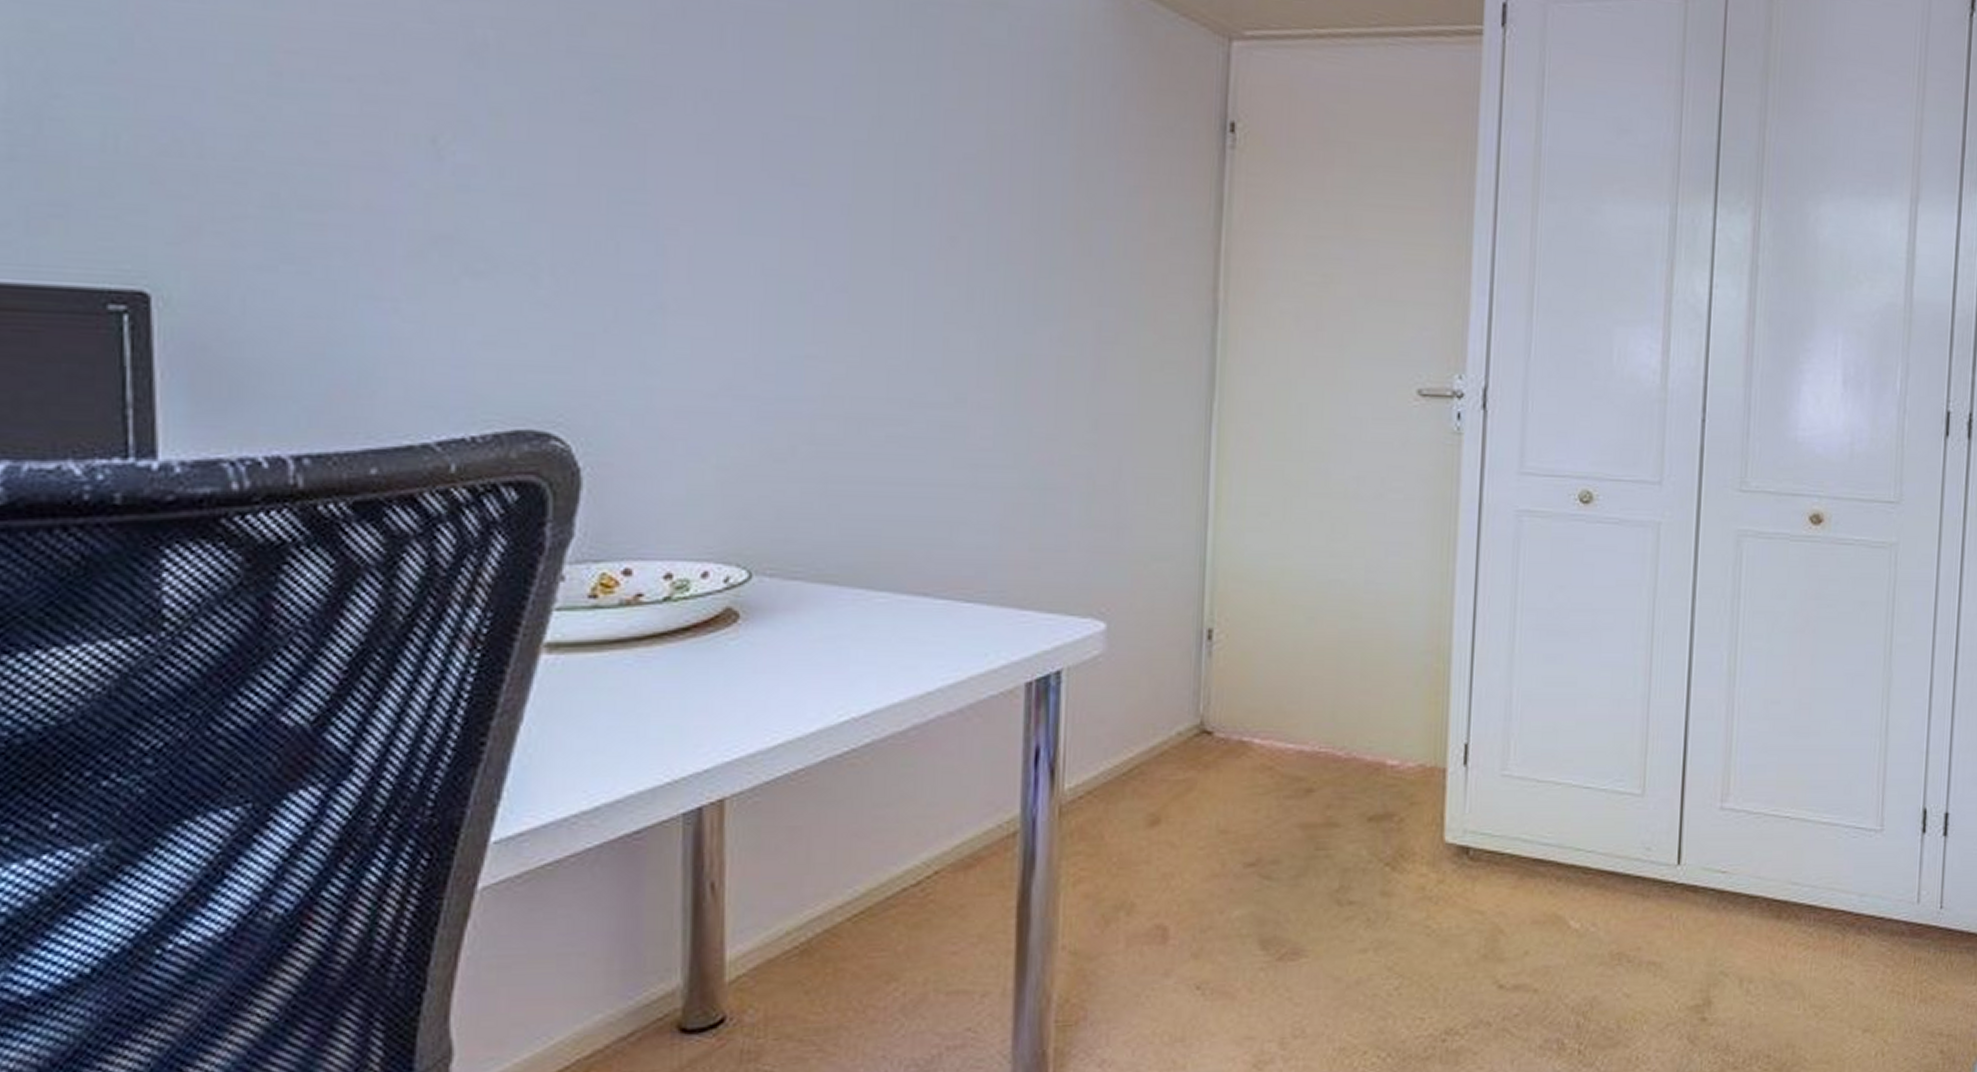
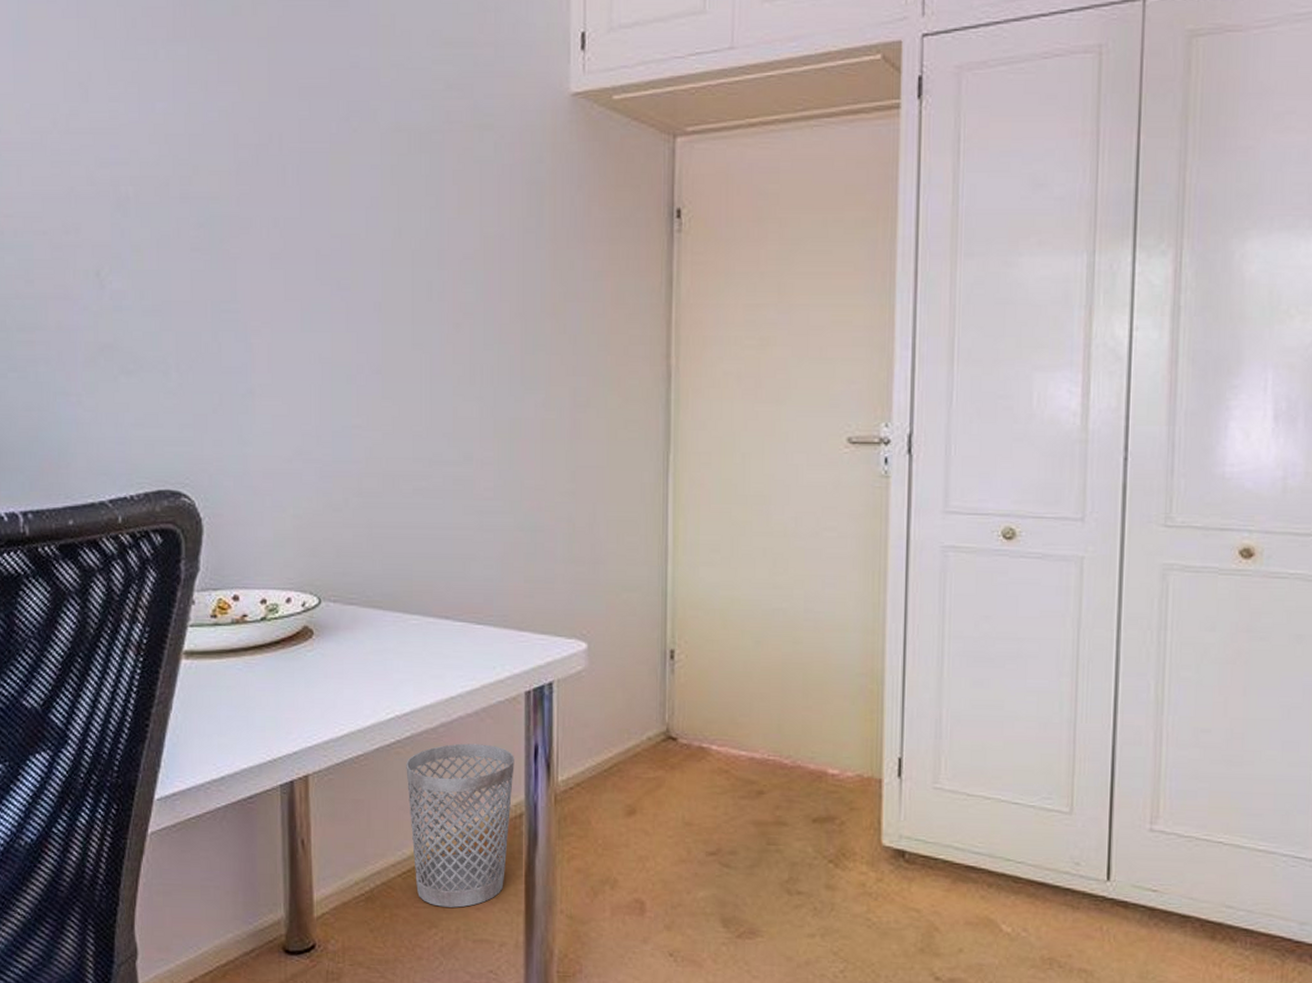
wastebasket: none [862,749,1009,955] -> present [406,743,514,908]

